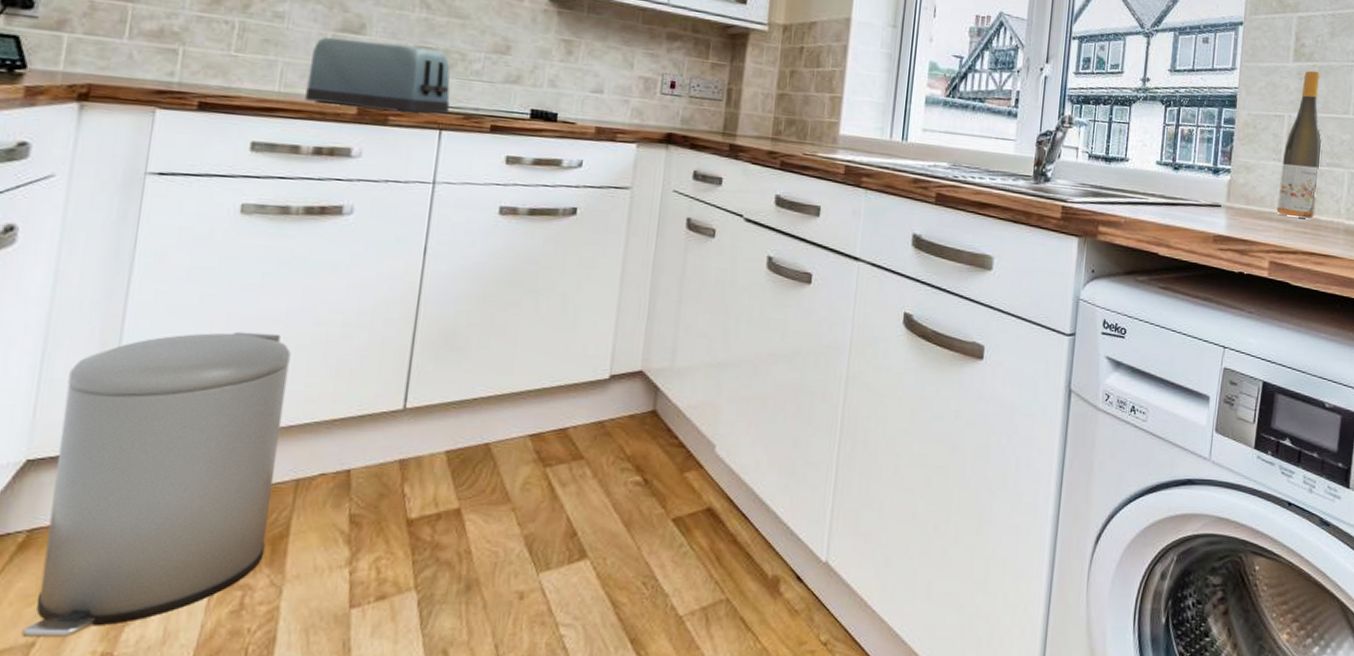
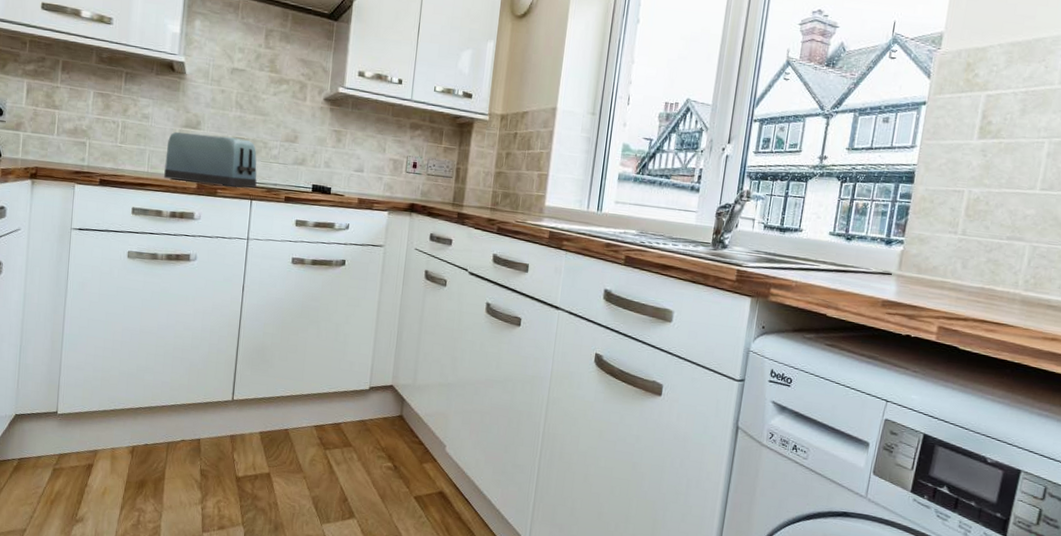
pedal bin: present [21,331,291,637] -> none [19,339,162,528]
wine bottle: present [1277,70,1323,219] -> none [949,147,1006,289]

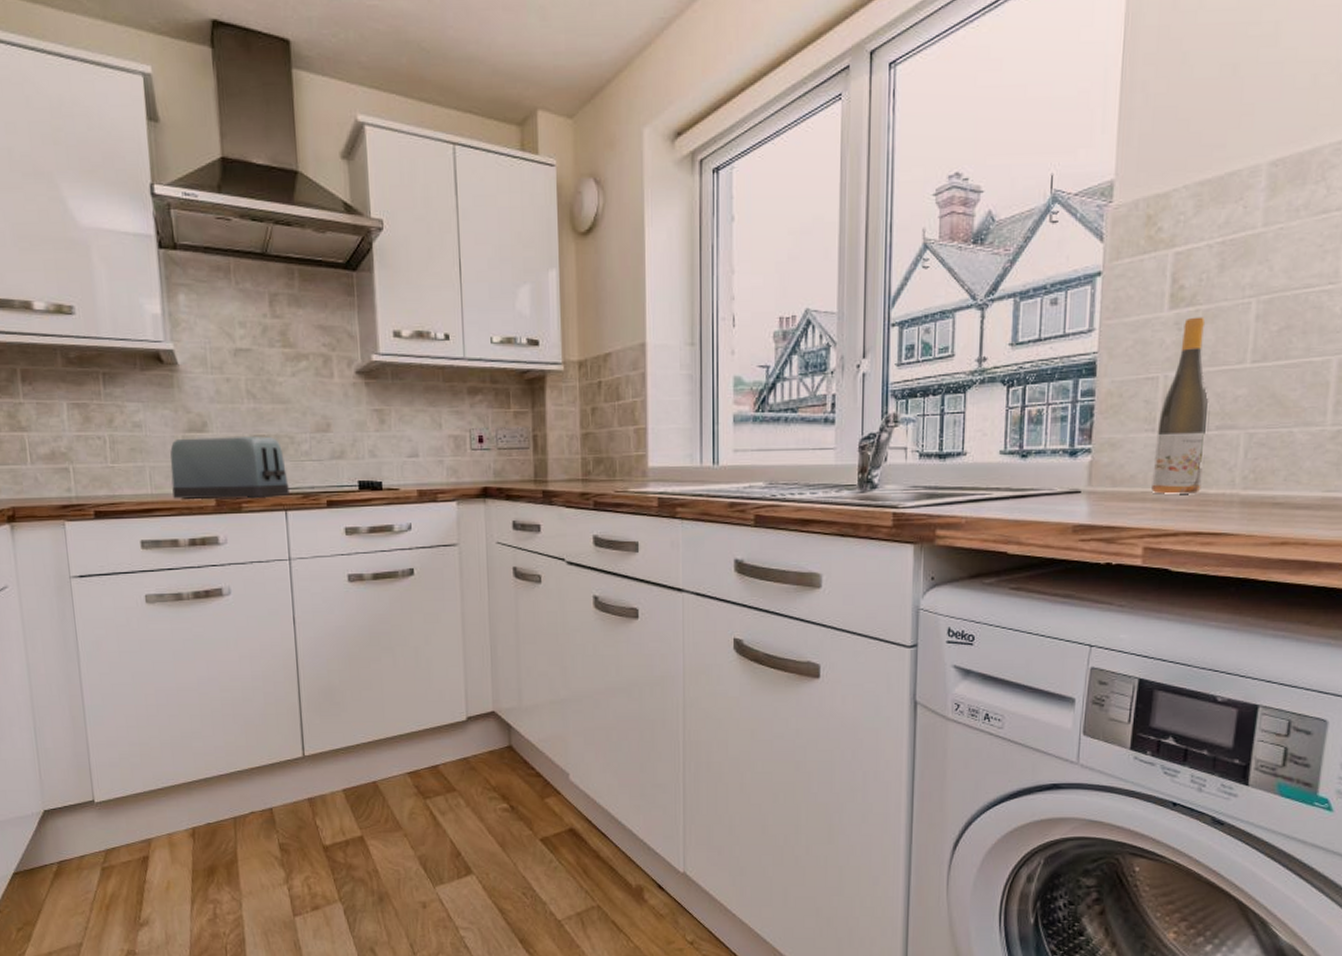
wine bottle: none [949,147,1006,289] -> present [1151,316,1210,494]

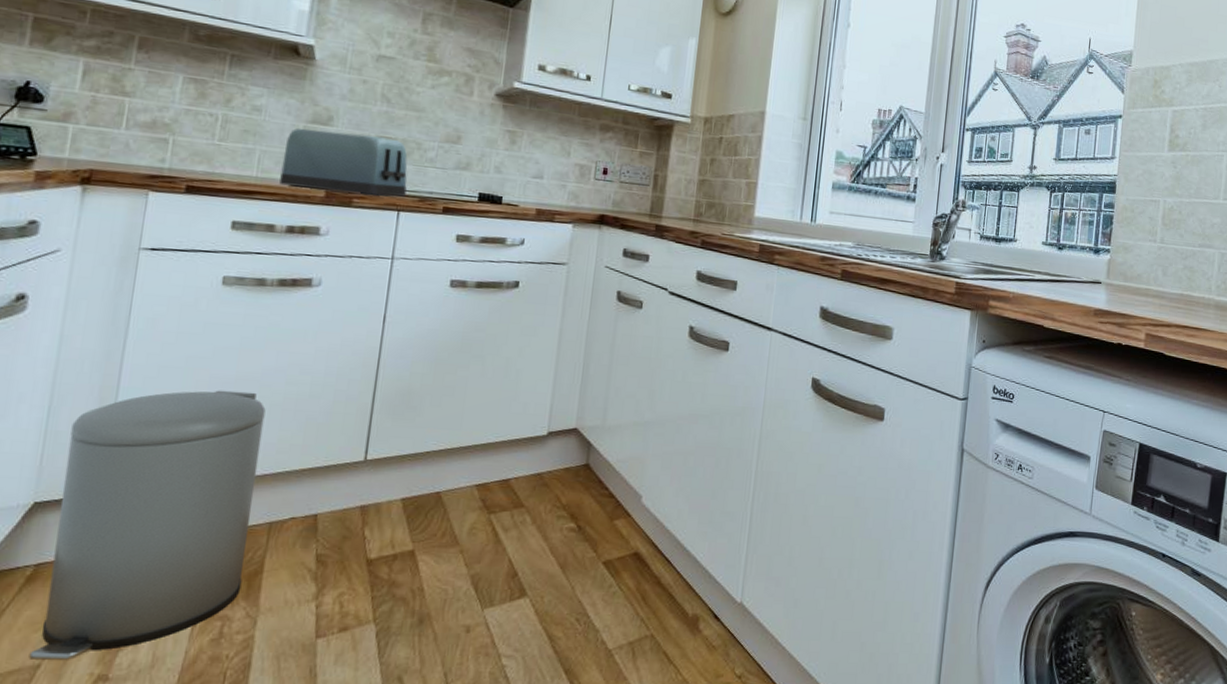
pedal bin: none [55,701,223,939] -> present [28,390,266,660]
wine bottle: present [1151,316,1210,494] -> none [1153,159,1195,295]

